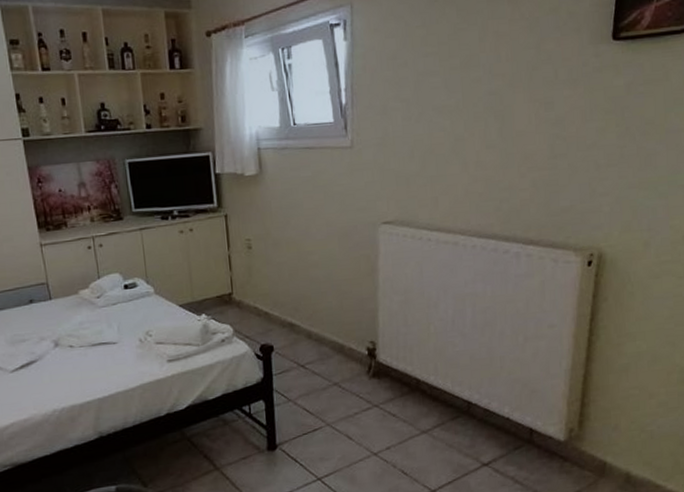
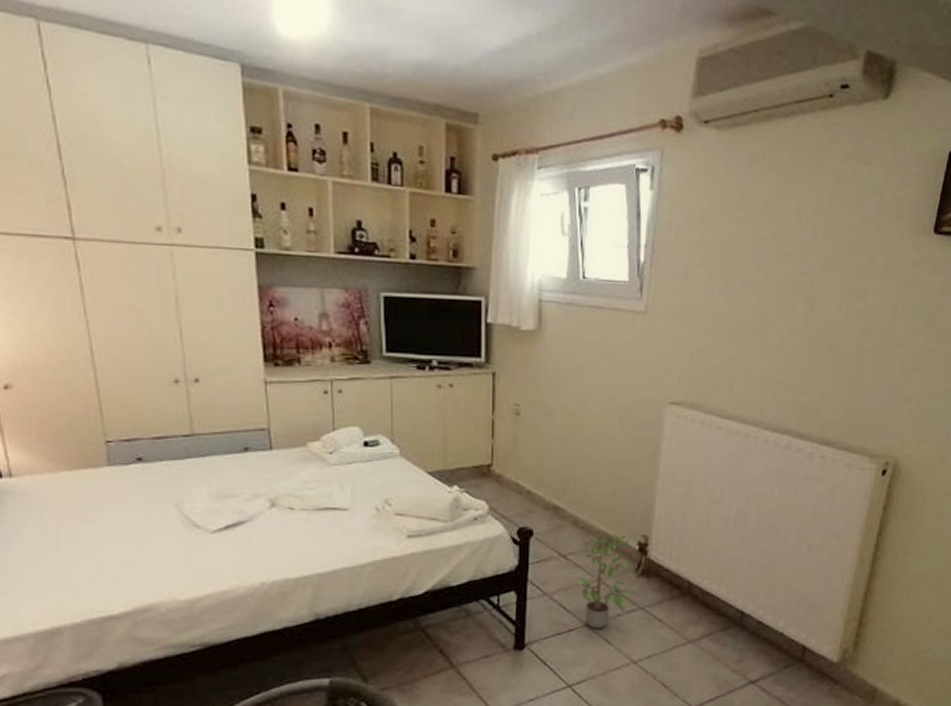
potted plant: none [316,342,368,427] -> present [577,533,634,629]

